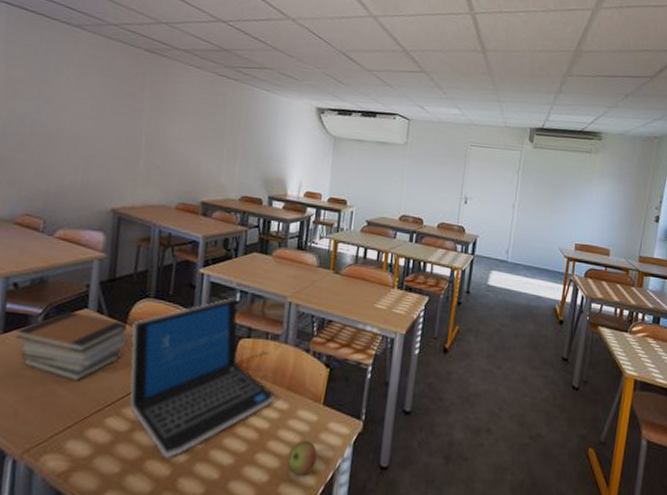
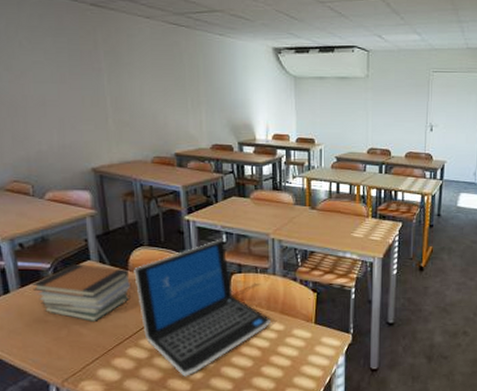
apple: present [287,440,317,477] -> none [289,353,314,382]

